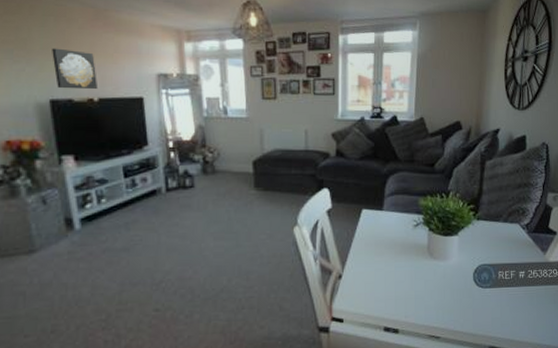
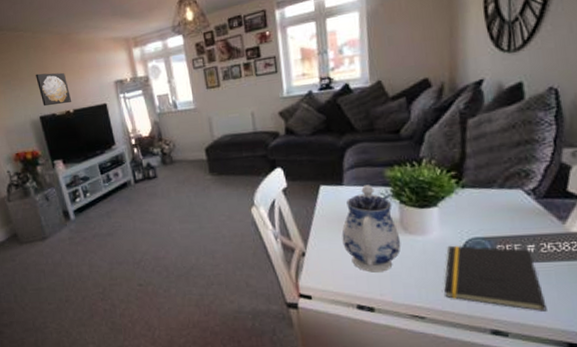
teapot: none [377,212,427,295] -> present [342,185,401,273]
notepad: none [457,270,529,329] -> present [444,245,547,311]

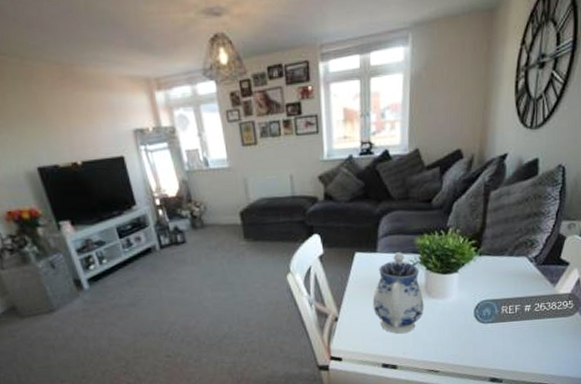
wall art: present [36,72,72,107] -> none [28,113,80,156]
notepad: present [444,245,547,311] -> none [457,307,533,360]

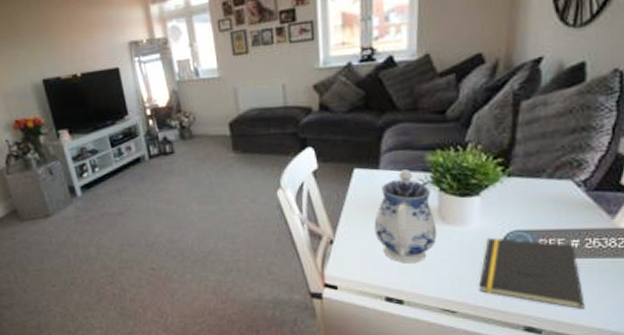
notepad: none [457,307,533,360] -> present [479,237,585,309]

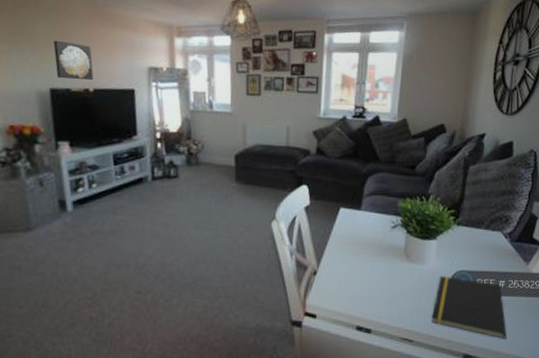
wall art: none [38,29,80,68] -> present [53,40,94,80]
teapot: present [374,169,437,264] -> none [352,212,403,296]

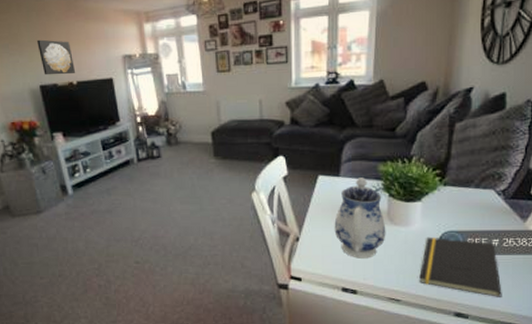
teapot: none [352,212,403,296] -> present [334,178,386,259]

